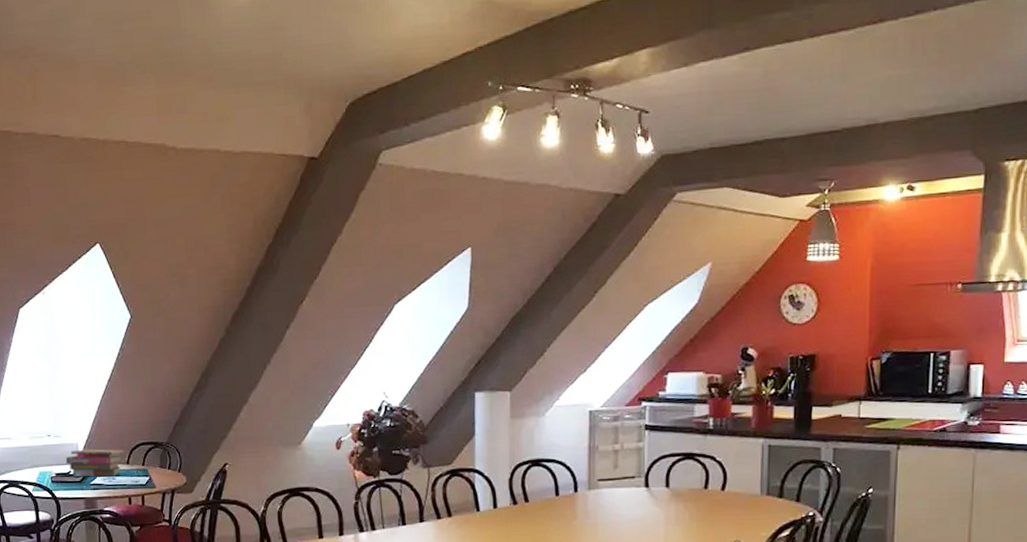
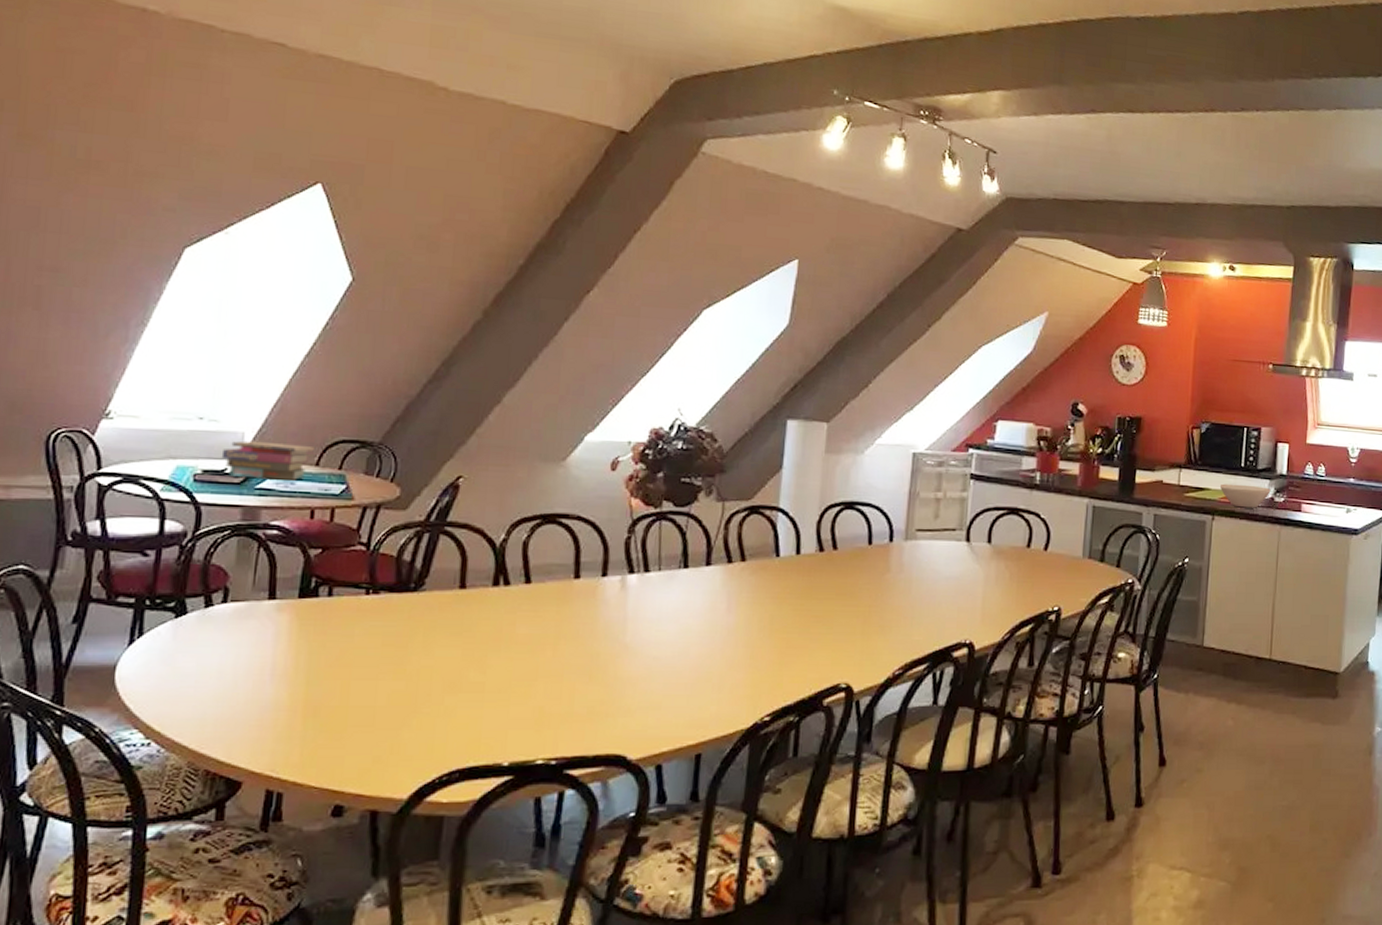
bowl: none [905,411,964,435] -> present [1220,483,1271,508]

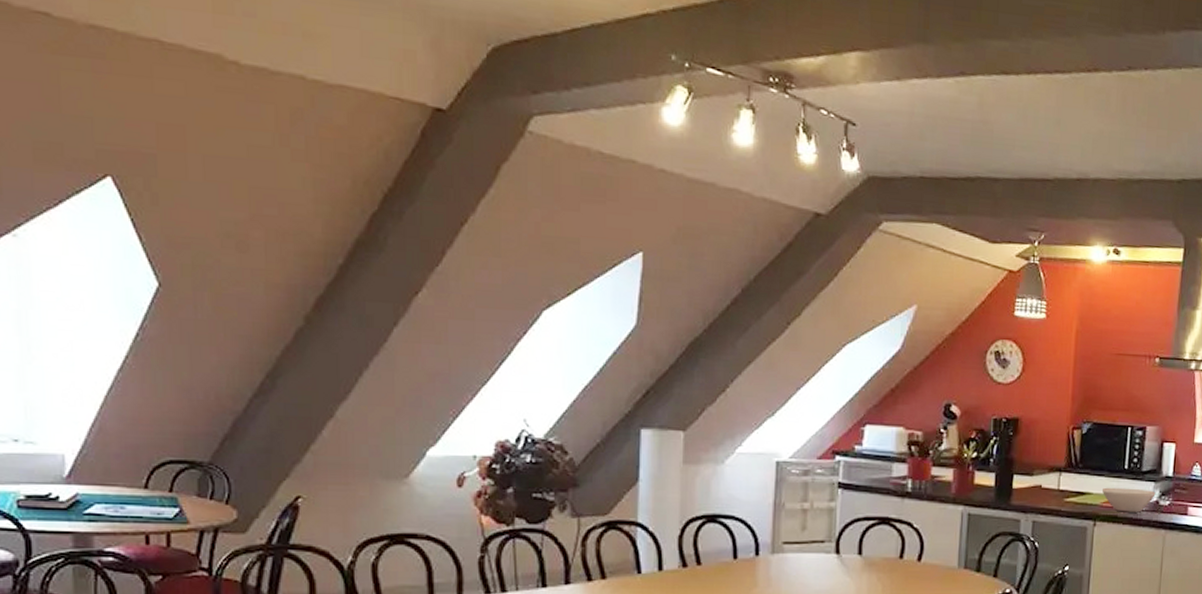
books: present [221,440,314,481] -> none [43,463,141,505]

